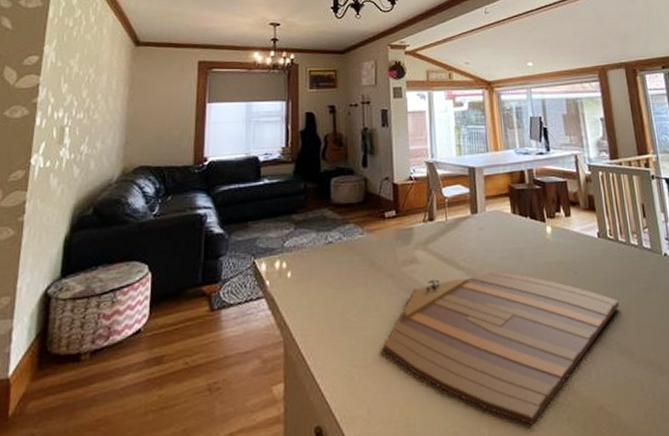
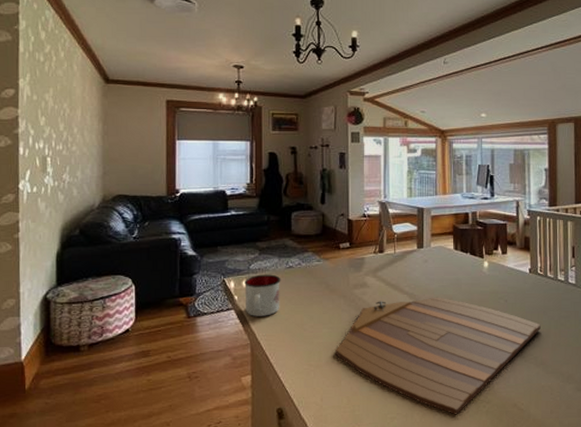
mug: none [277,252,320,306] -> present [244,274,281,316]

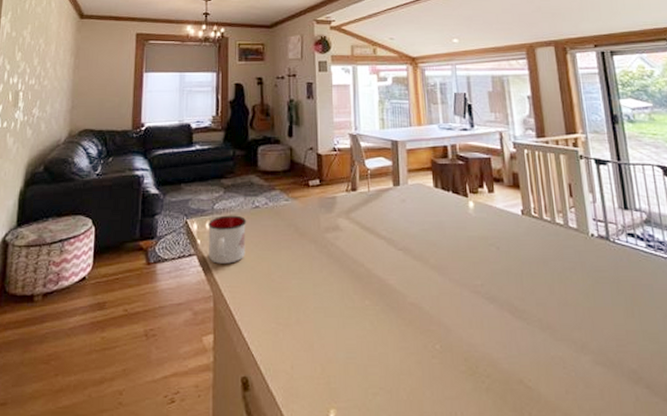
cutting board: present [336,297,541,415] -> none [307,242,542,392]

